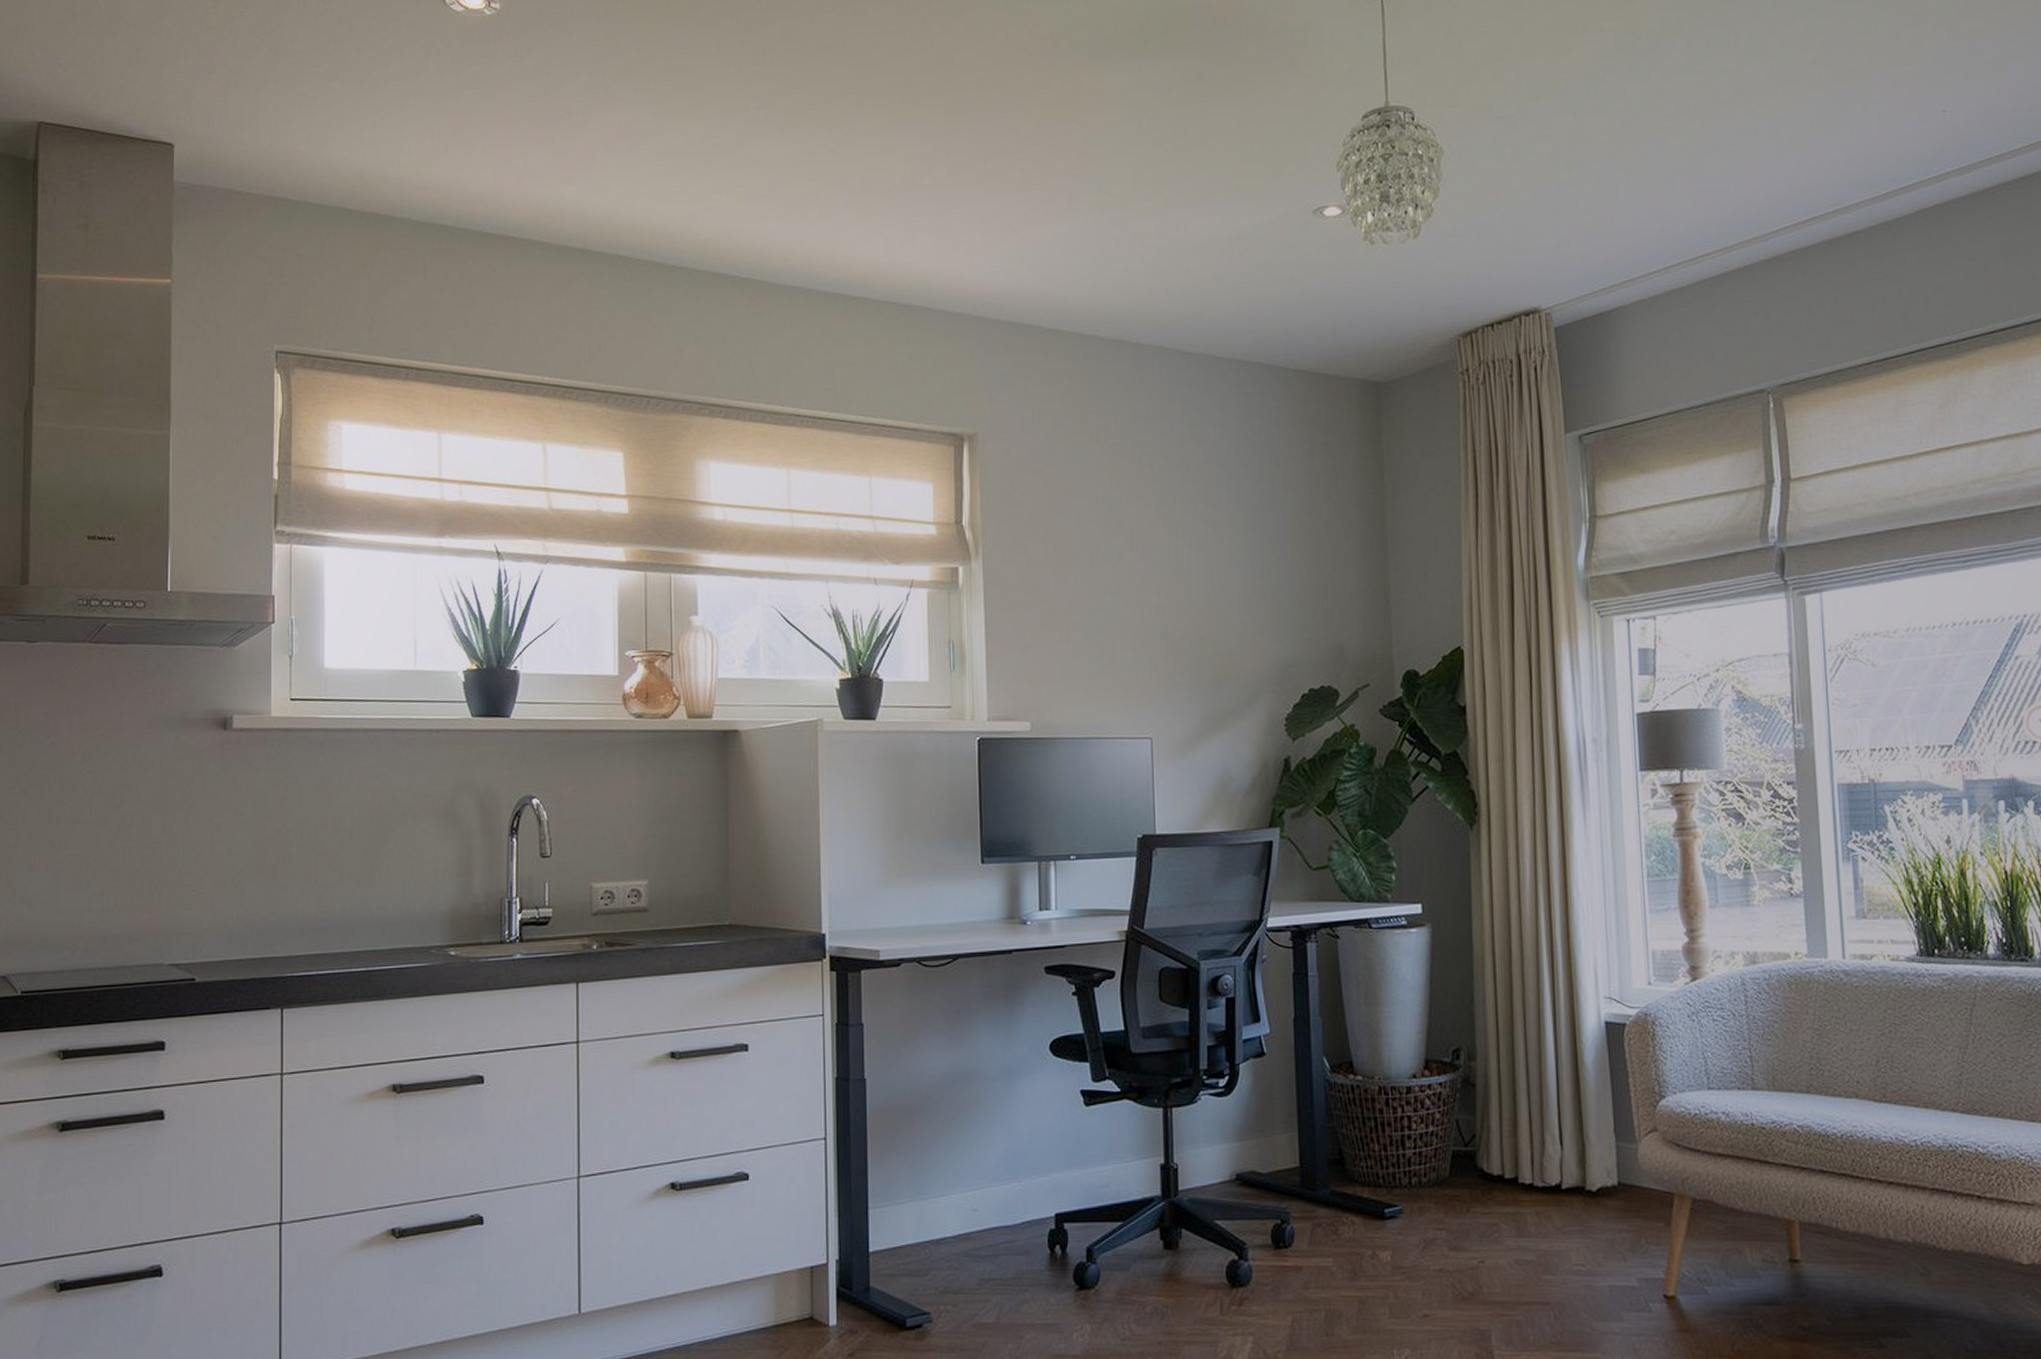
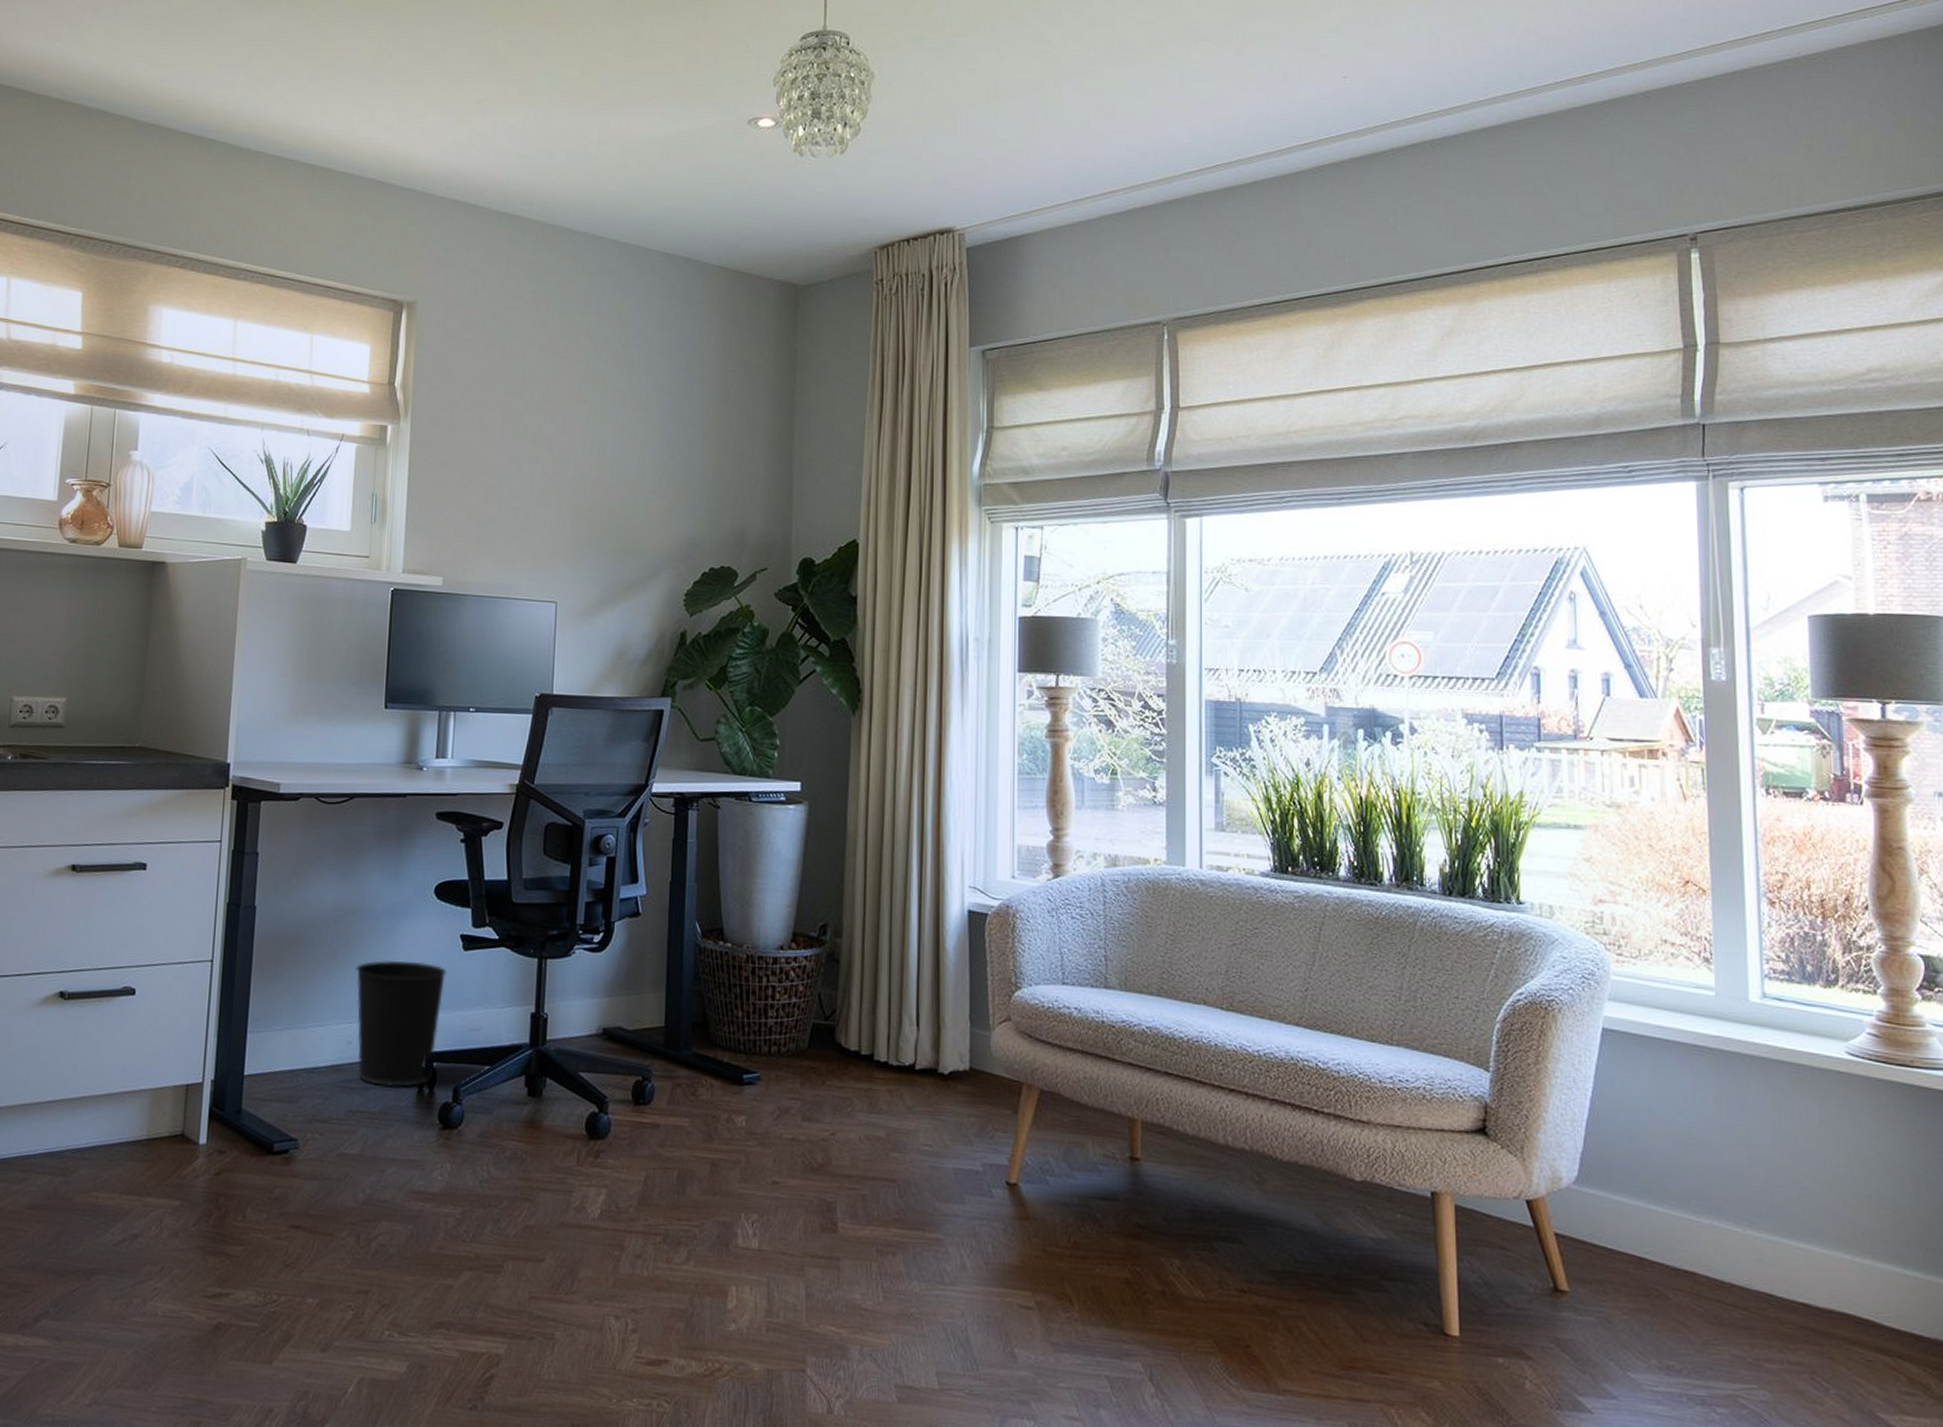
wastebasket: none [975,1122,1069,1251] -> present [356,960,447,1087]

